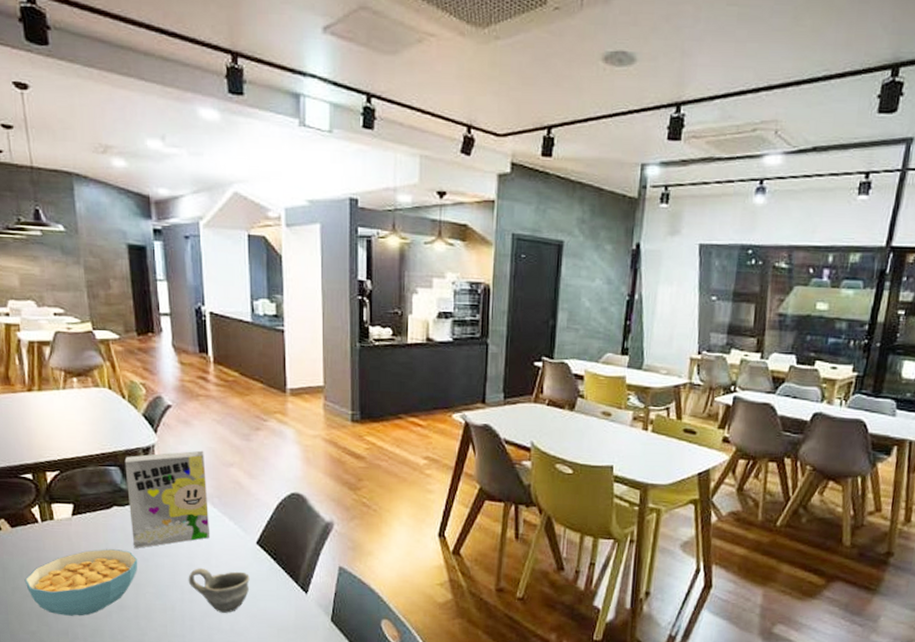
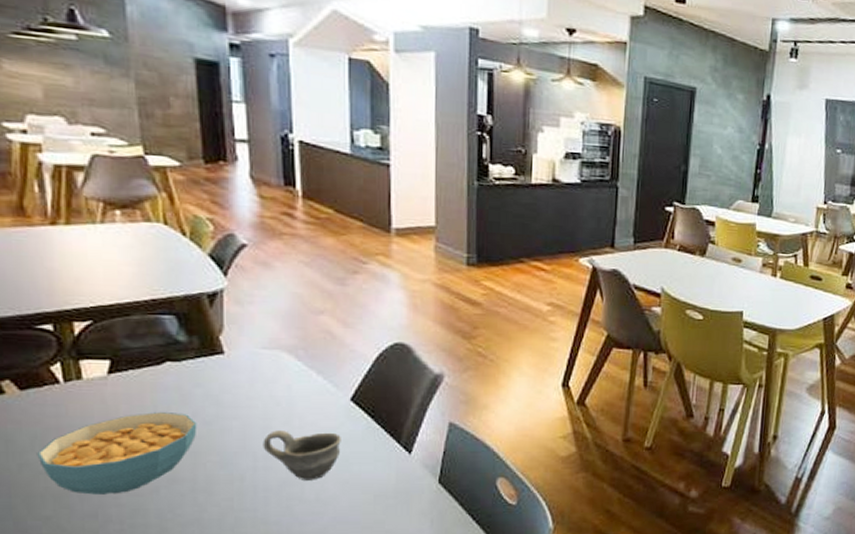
cereal box: present [124,450,211,549] -> none [182,296,293,411]

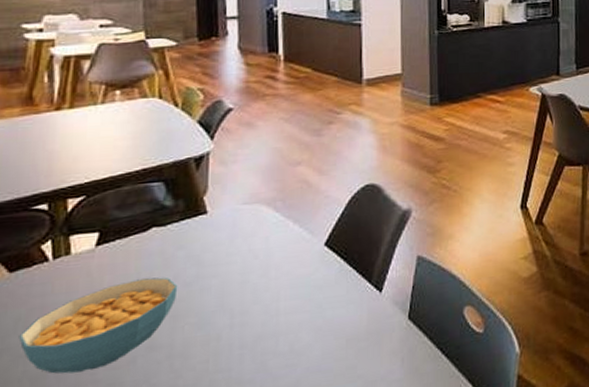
cup: present [263,430,341,480] -> none [240,279,315,333]

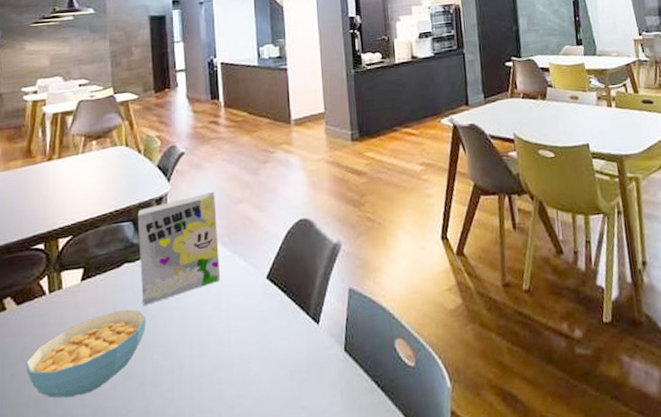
cereal box: none [170,152,271,274] -> present [137,191,221,307]

